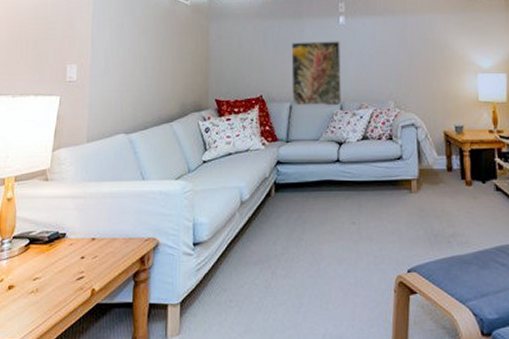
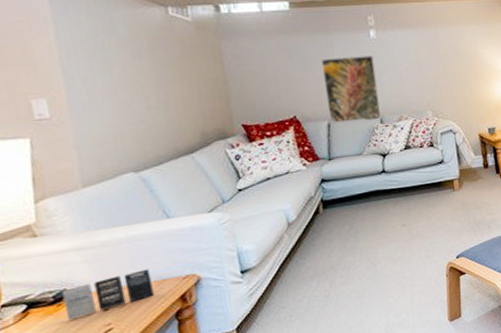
book: none [54,225,121,261] -> present [61,269,154,320]

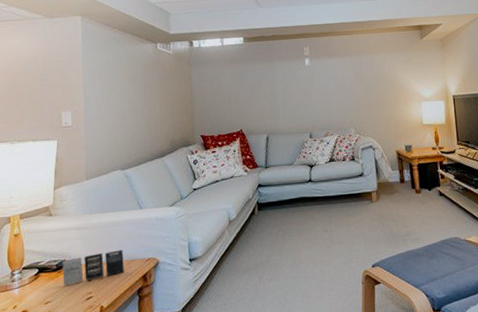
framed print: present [321,55,381,124] -> none [265,80,311,137]

